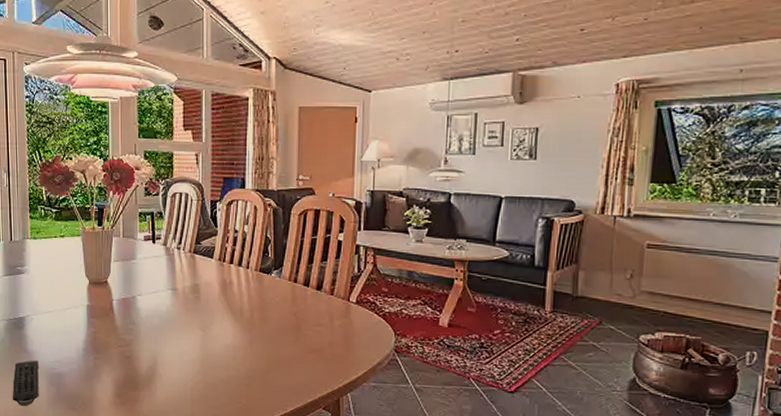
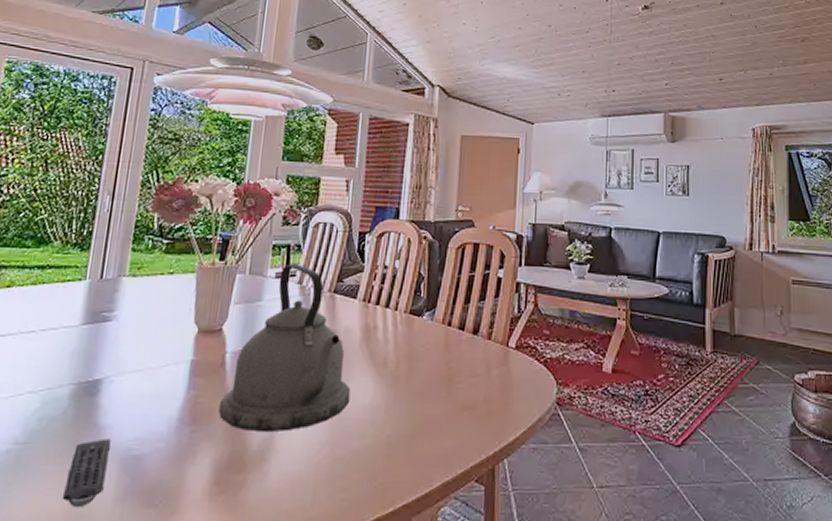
kettle: none [112,228,215,362] -> present [218,264,351,433]

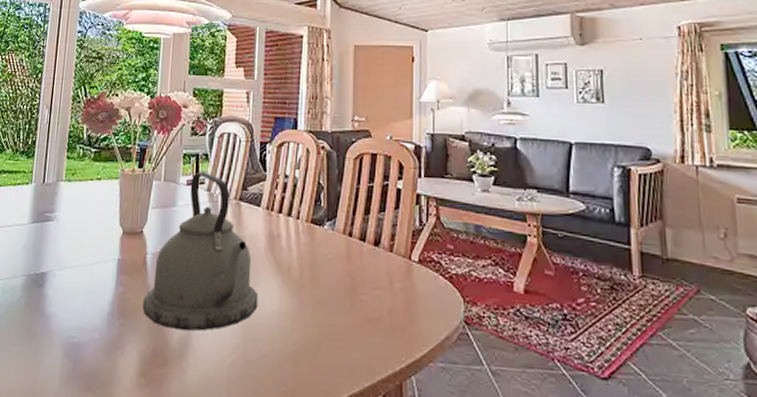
remote control: present [63,438,112,508] -> none [20,325,56,386]

